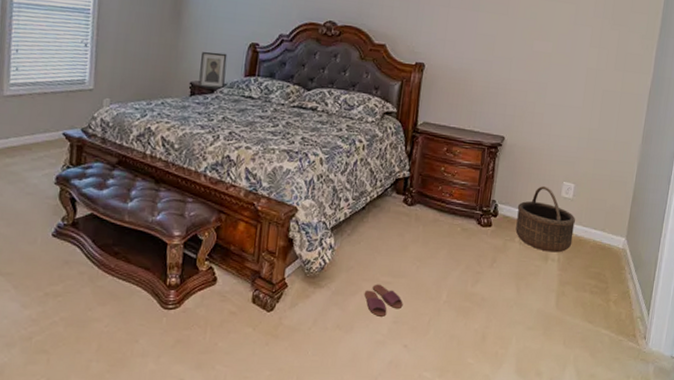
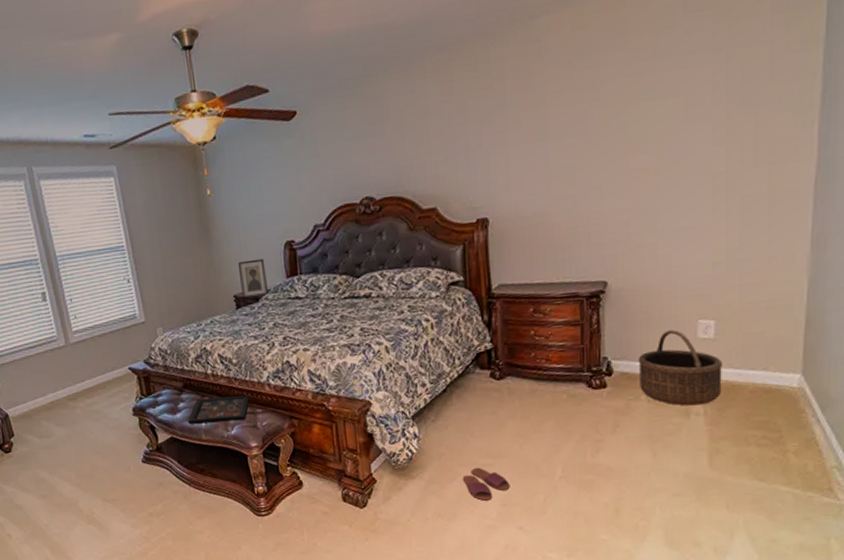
decorative tray: none [113,178,184,207] -> present [187,395,251,424]

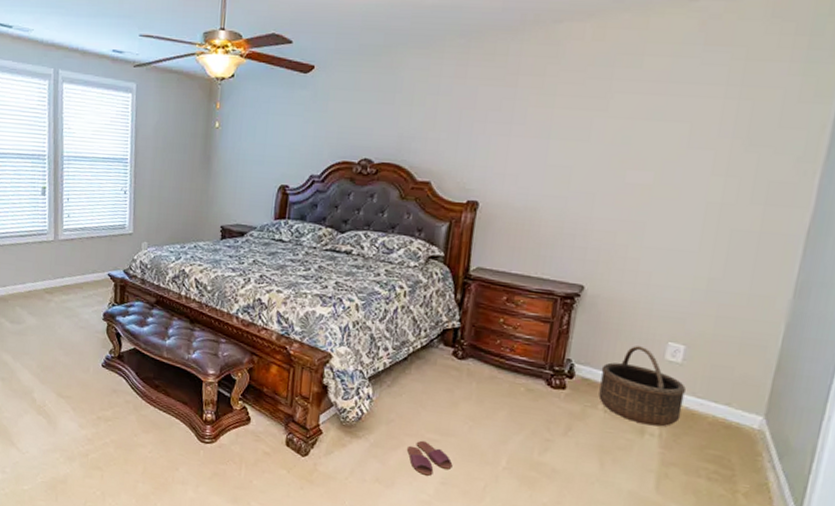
decorative tray: present [187,395,251,424] -> none [152,317,217,347]
picture frame: present [239,258,268,298] -> none [229,195,257,233]

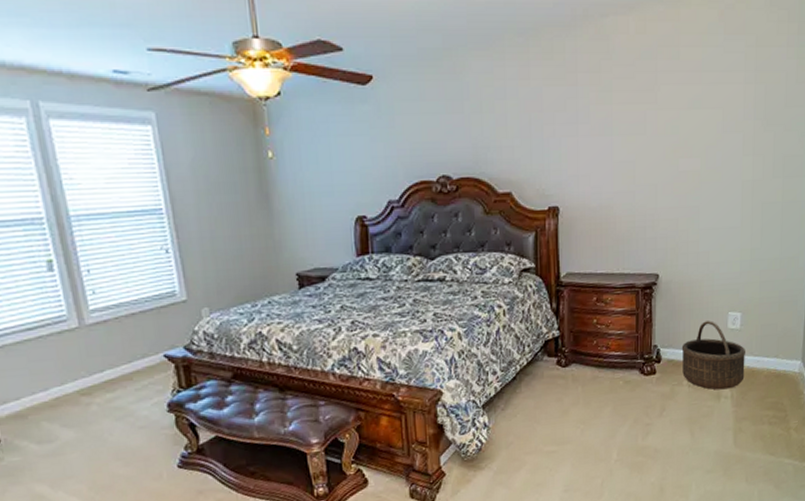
slippers: present [407,440,453,476] -> none [530,454,572,488]

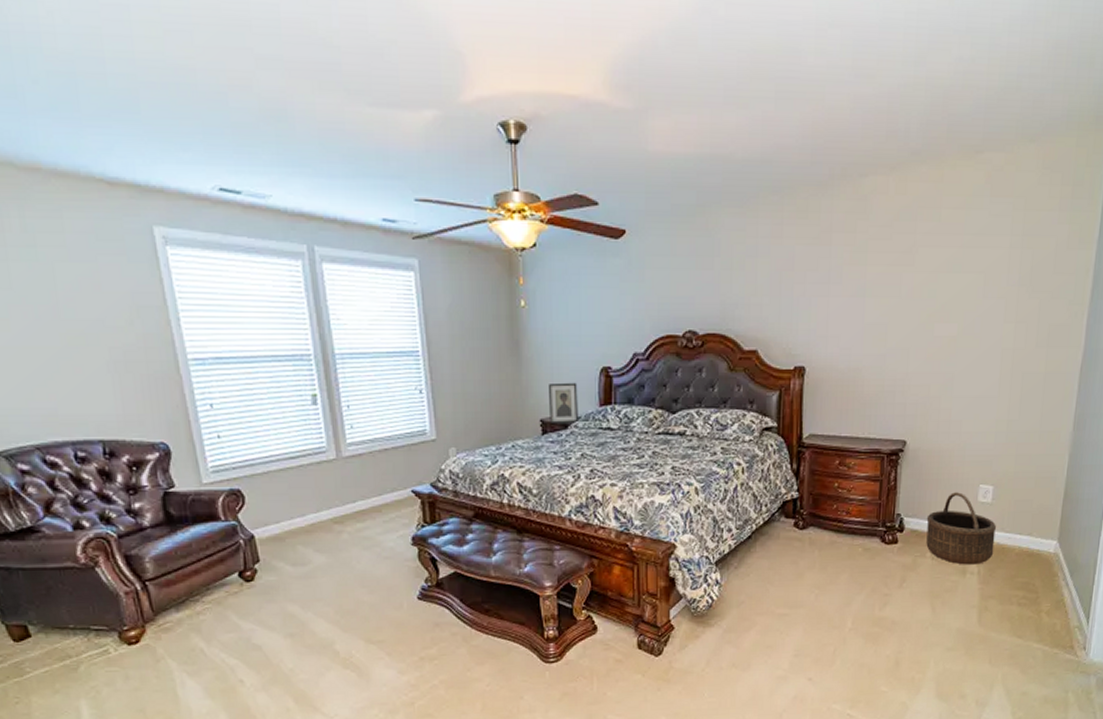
picture frame: none [303,233,336,277] -> present [549,382,578,423]

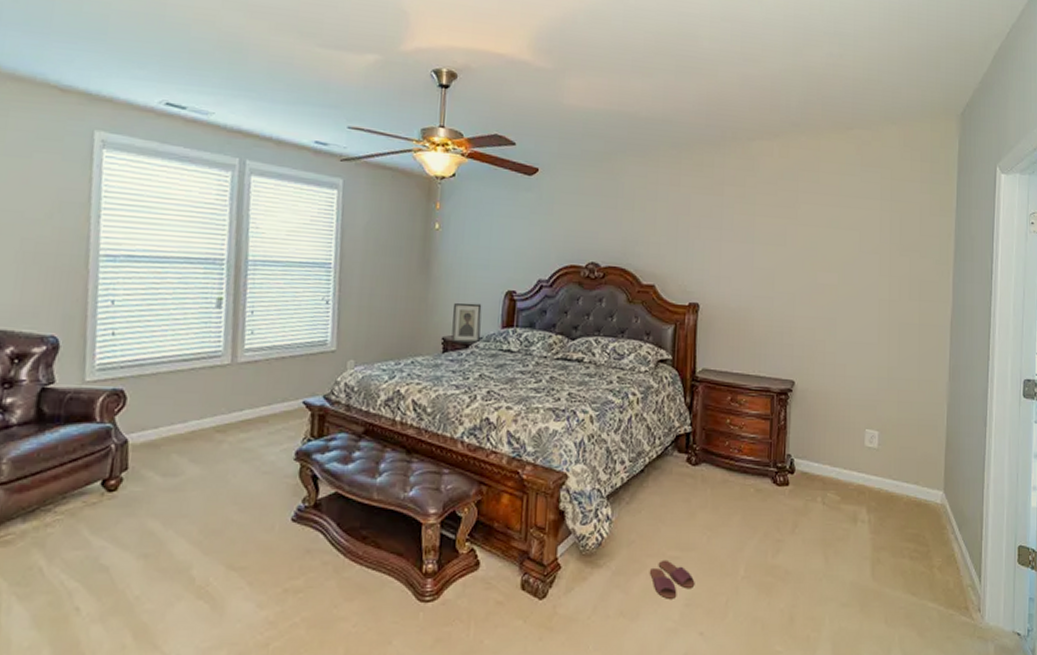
slippers: none [760,617,804,651] -> present [650,559,695,599]
basket: present [926,492,996,565] -> none [816,435,883,512]

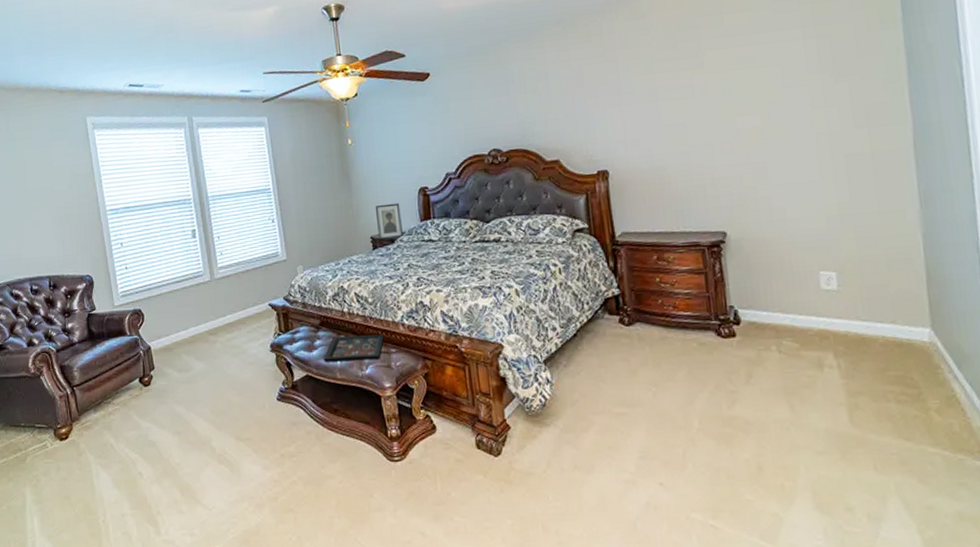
decorative tray: none [359,448,439,480] -> present [323,335,385,362]
slippers: present [650,559,695,599] -> none [598,416,647,453]

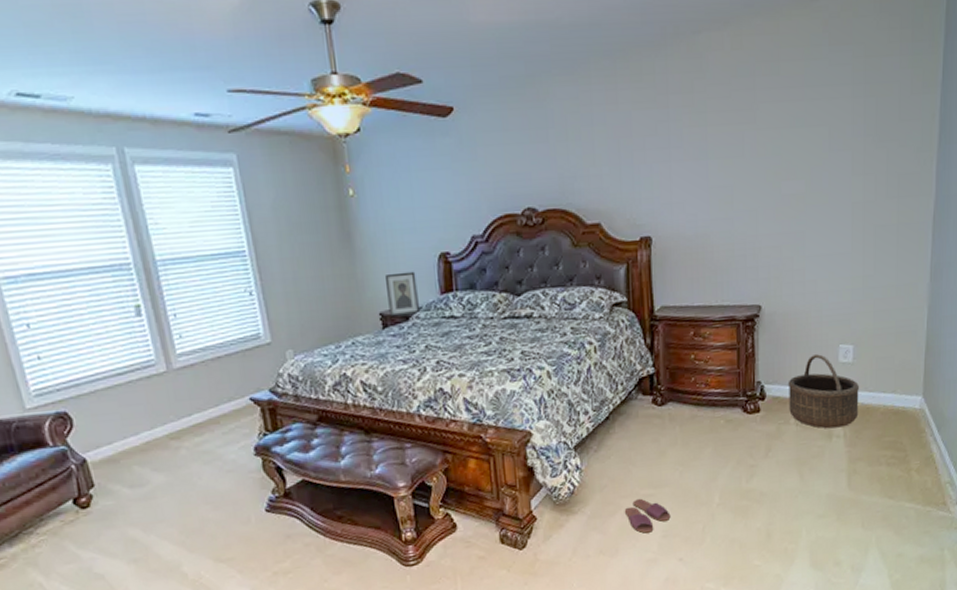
decorative tray: present [323,335,385,362] -> none [322,428,398,464]
slippers: none [598,416,647,453] -> present [625,498,671,534]
basket: none [764,280,853,358] -> present [788,354,859,429]

